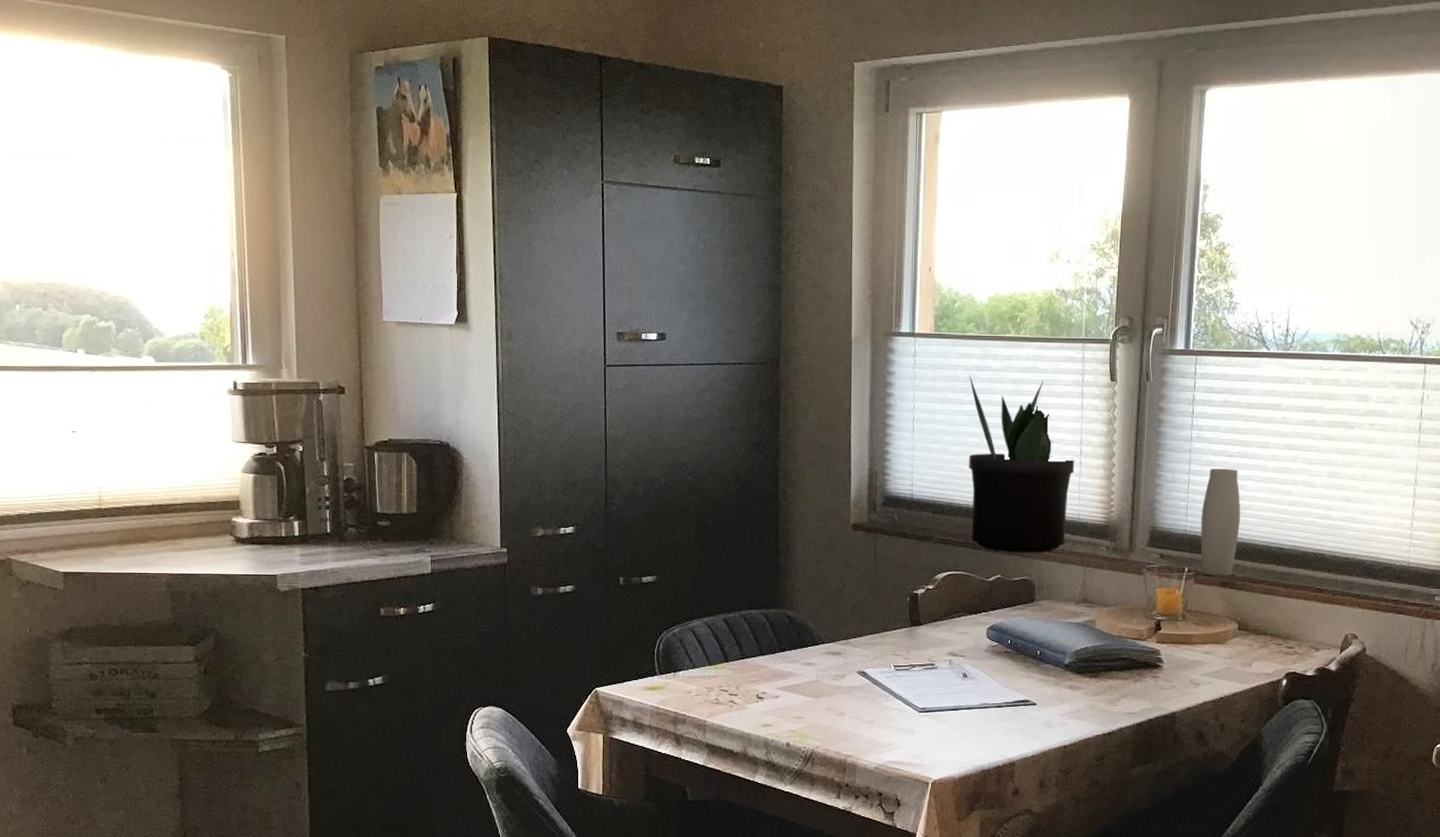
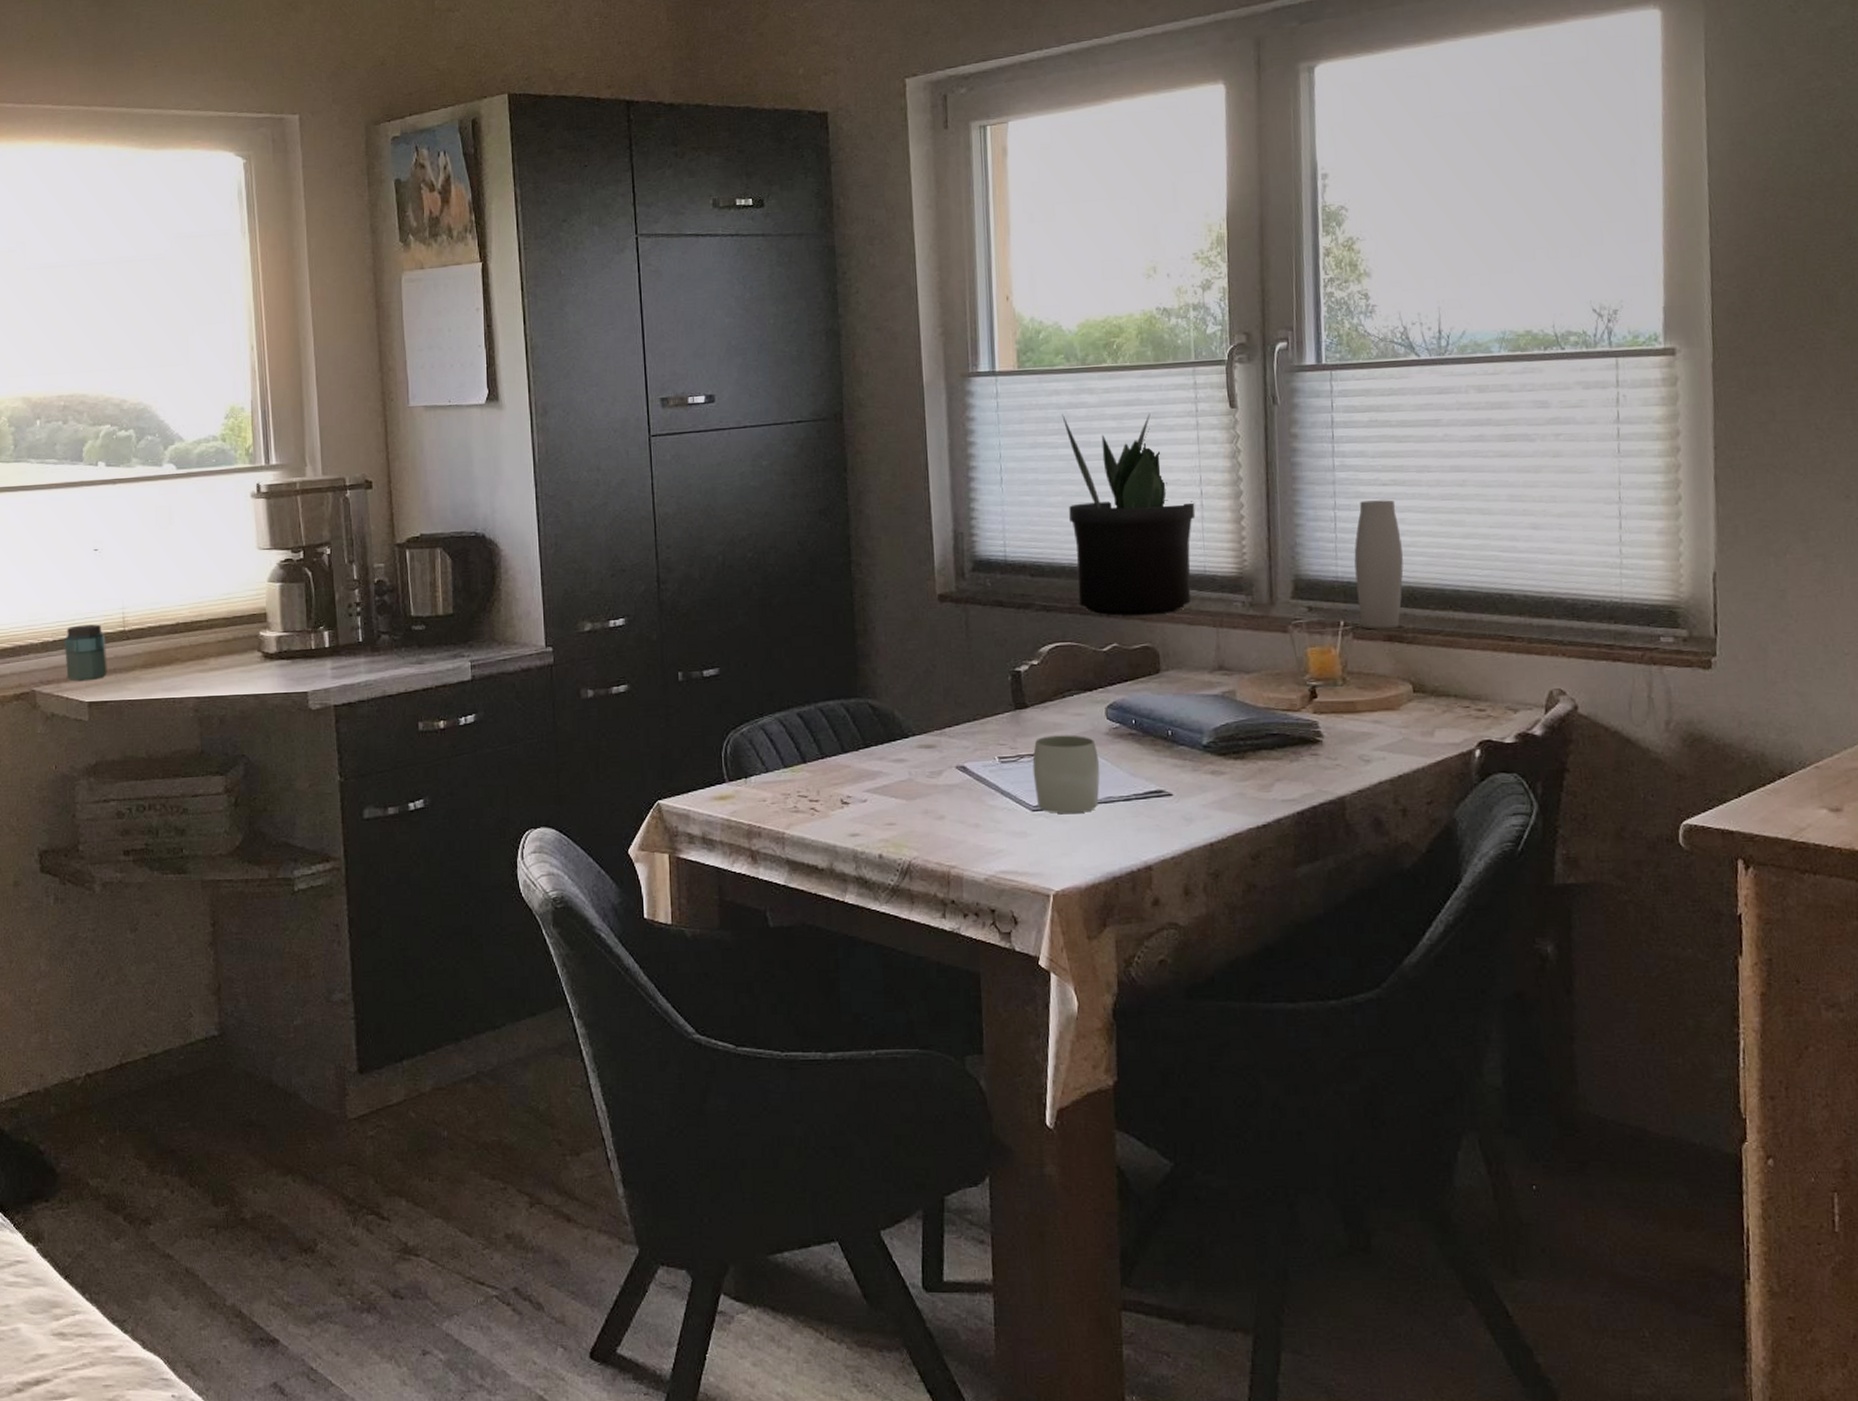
peanut butter: none [41,501,83,553] -> present [65,624,108,682]
mug: none [922,650,979,716] -> present [1032,735,1101,814]

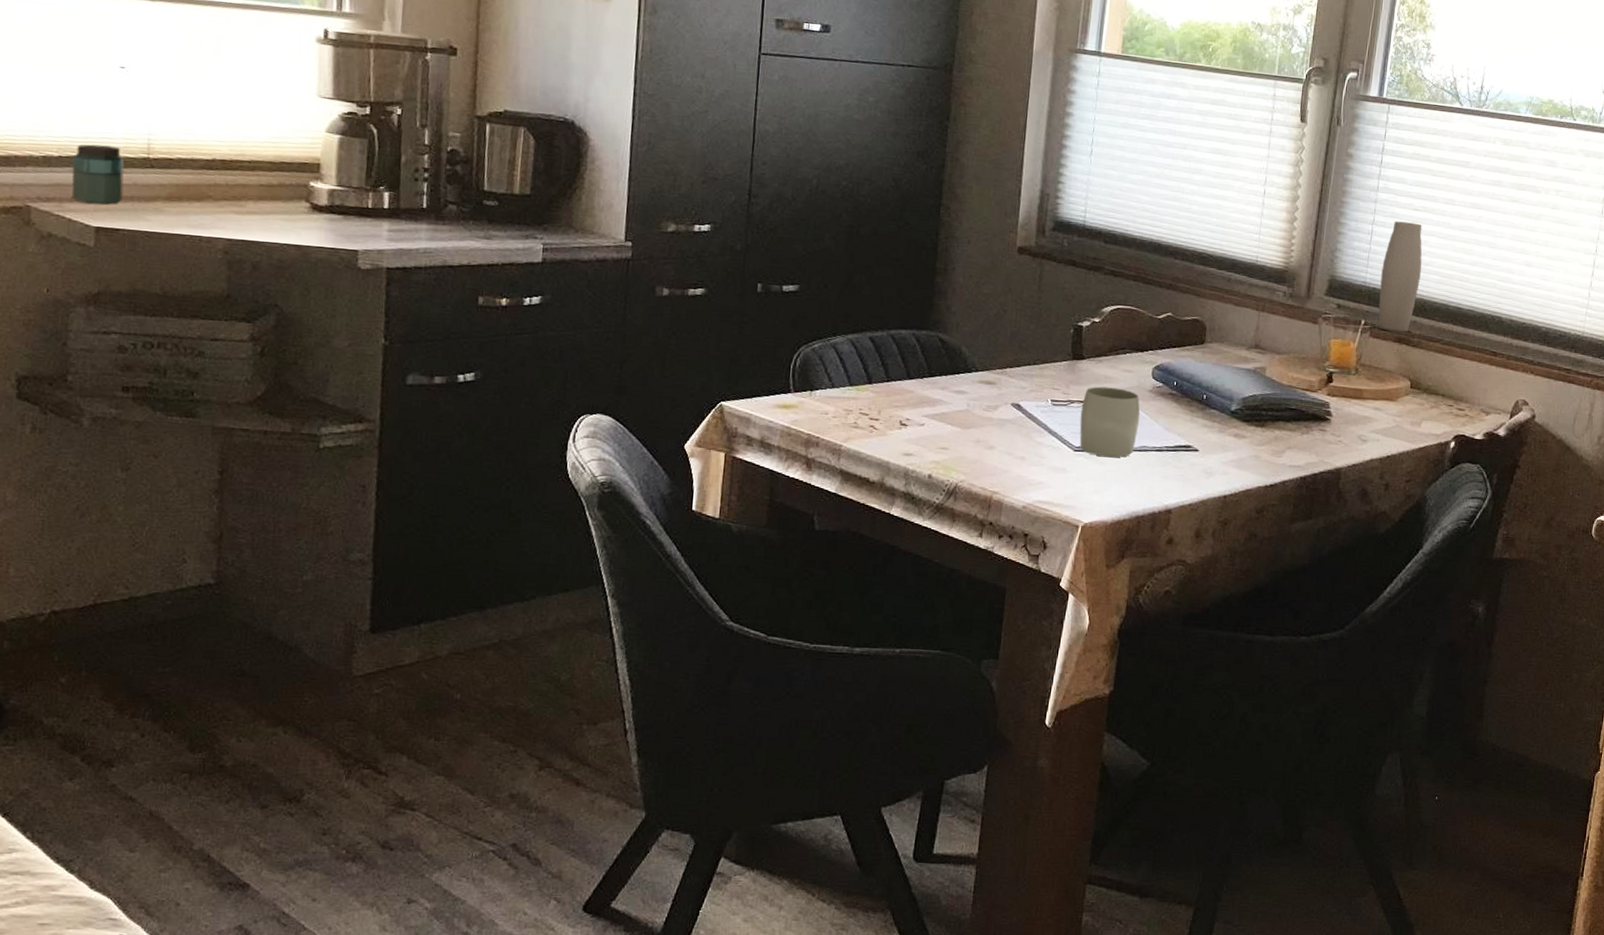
planter: present [1062,414,1196,616] -> none [1143,101,1258,293]

